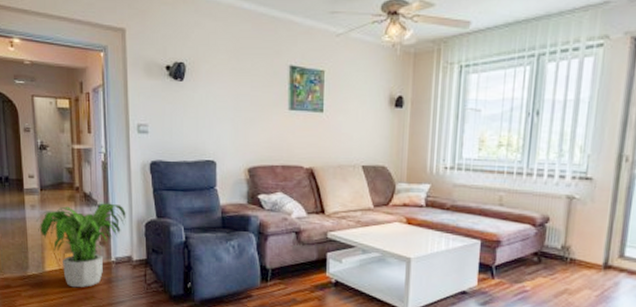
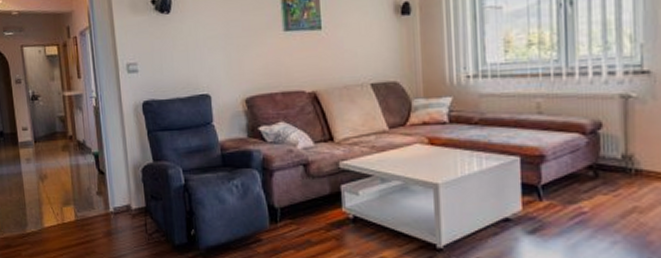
potted plant: present [36,203,126,288] -> none [32,150,122,243]

